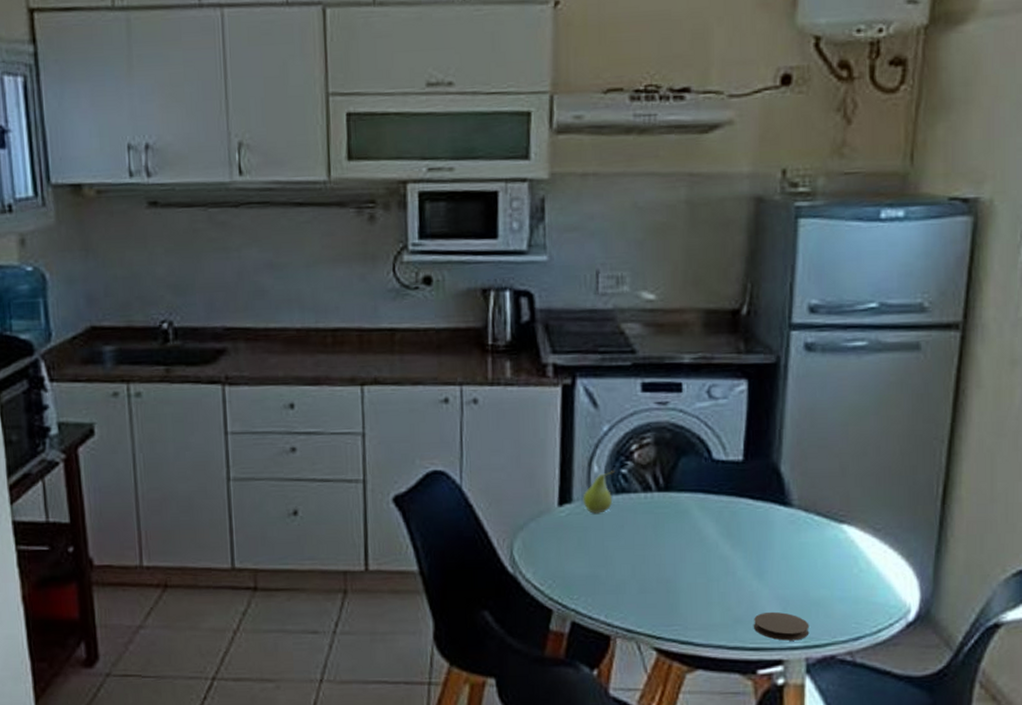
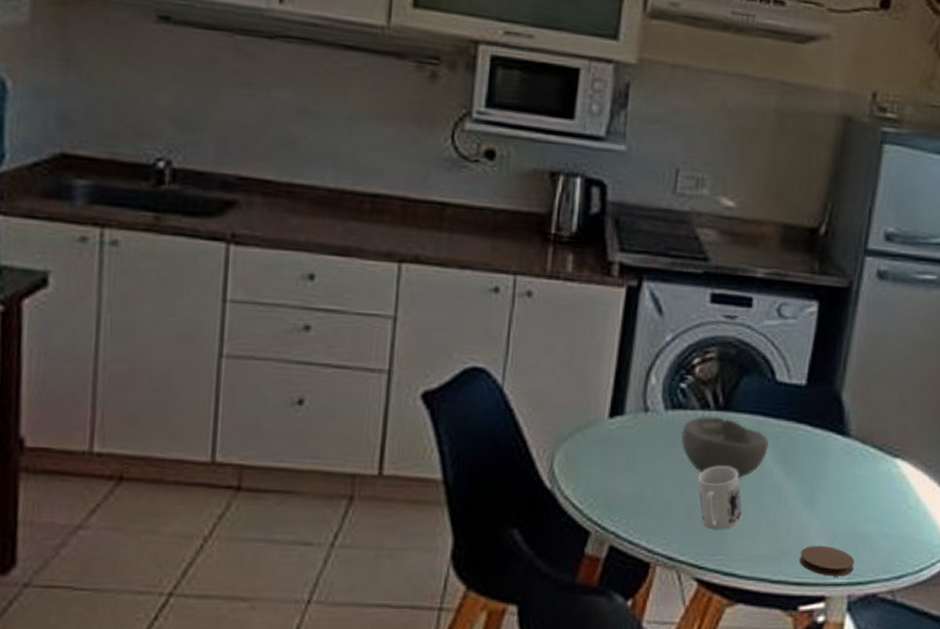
fruit: present [583,469,615,514] -> none [636,383,674,429]
bowl: none [627,497,712,553] -> present [681,415,769,478]
mug: none [646,543,693,602] -> present [697,466,743,529]

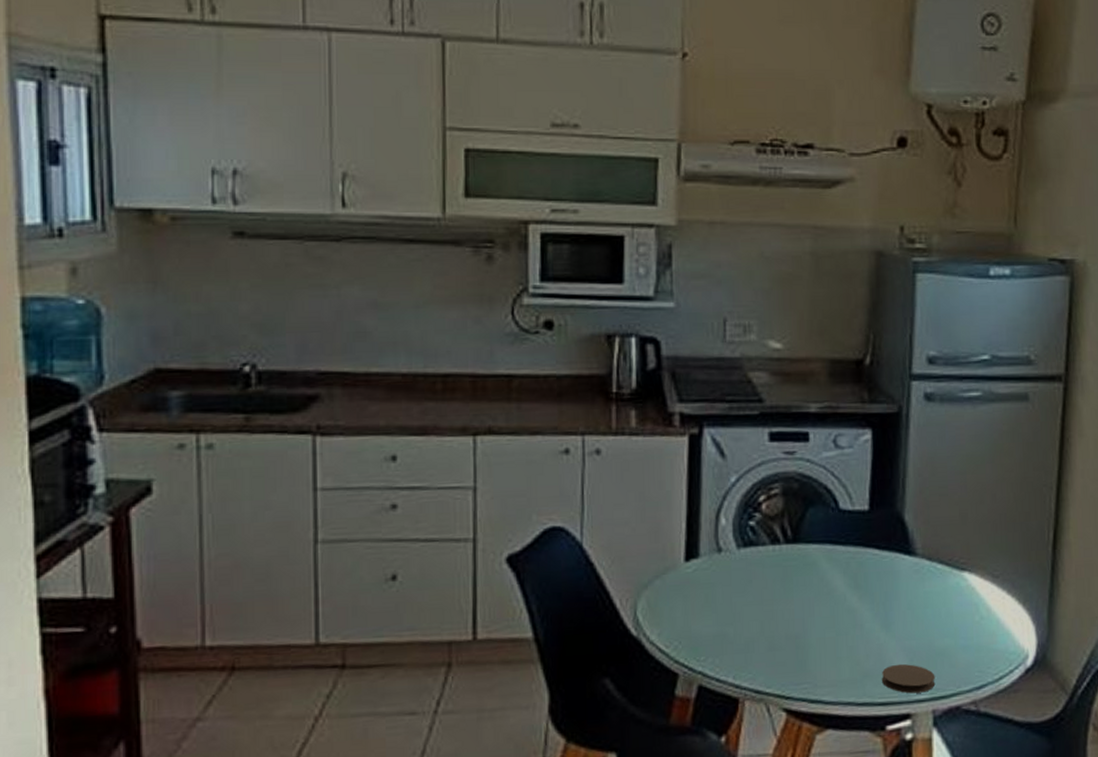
bowl: present [681,415,769,478] -> none [756,549,840,607]
mug: present [697,466,743,529] -> none [775,597,822,659]

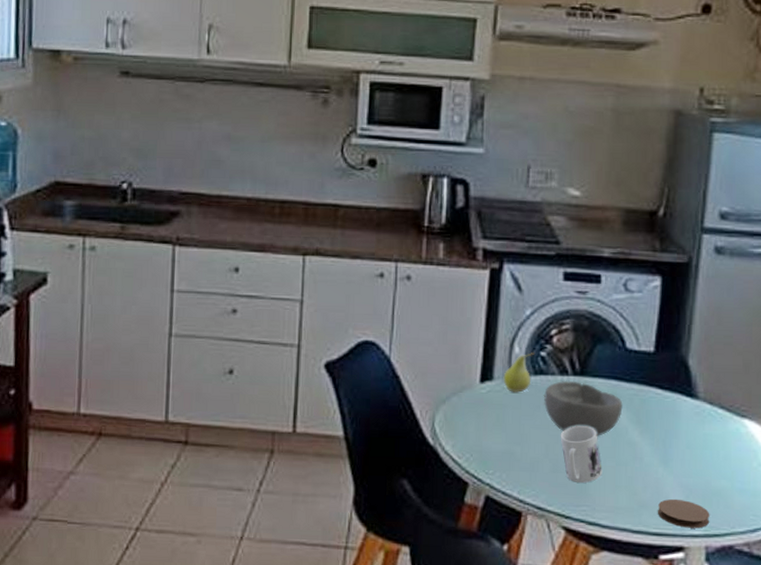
fruit: none [710,522,743,569] -> present [503,351,535,393]
bowl: none [756,549,840,607] -> present [544,380,623,436]
mug: none [775,597,822,659] -> present [560,426,602,483]

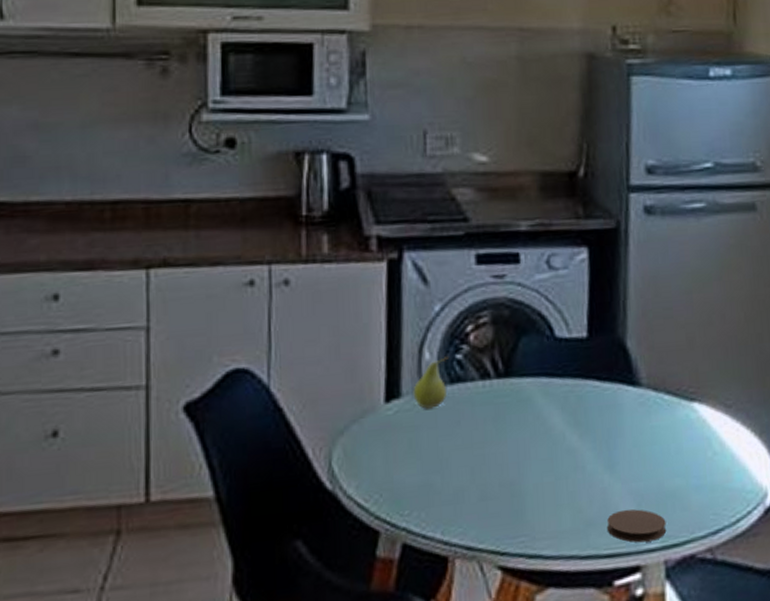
bowl: present [544,380,623,436] -> none [464,384,557,448]
mug: present [560,426,602,483] -> none [487,437,540,509]

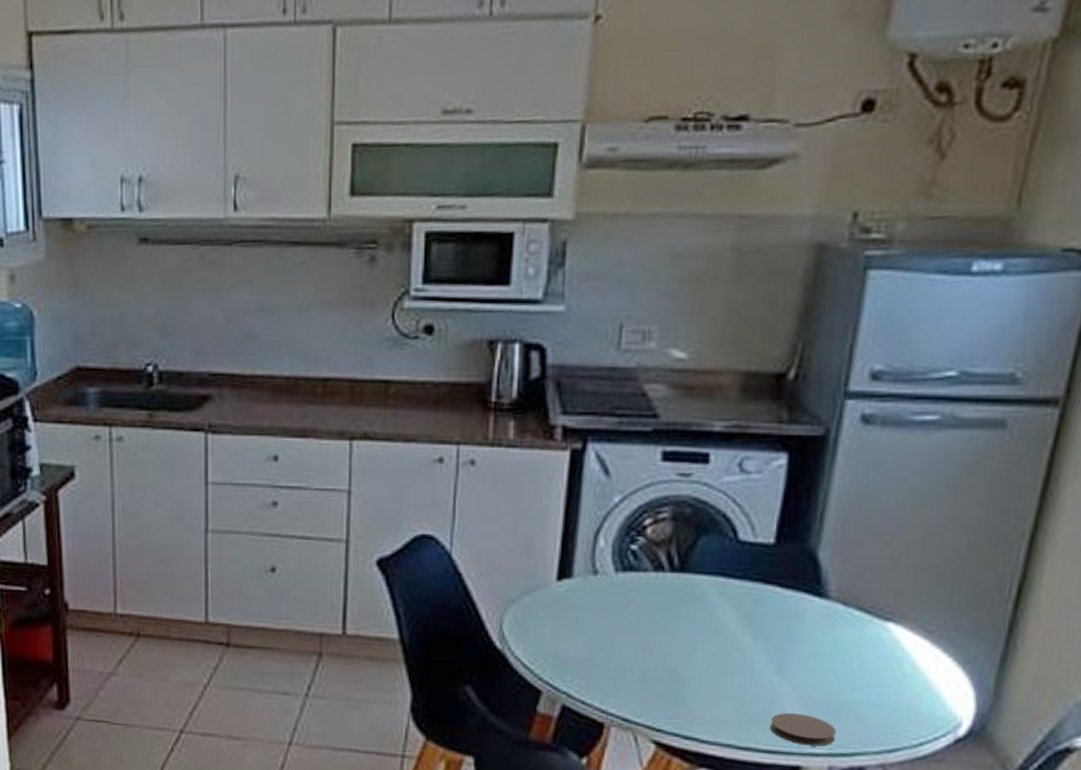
fruit: present [413,355,449,409] -> none [584,545,624,592]

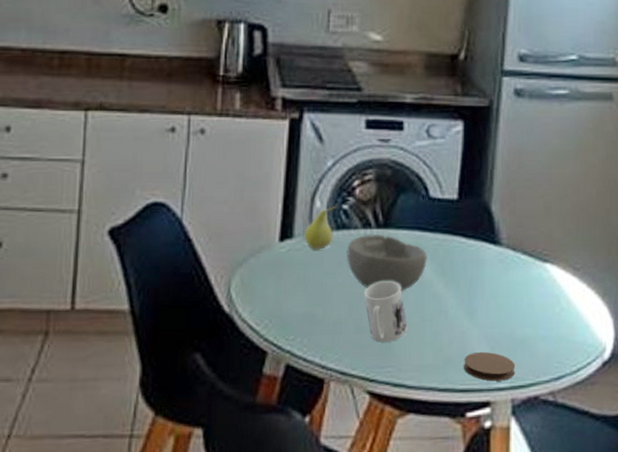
fruit: none [584,545,624,592] -> present [304,205,337,250]
bowl: none [634,577,732,641] -> present [347,233,427,291]
mug: none [652,629,703,693] -> present [364,281,407,342]

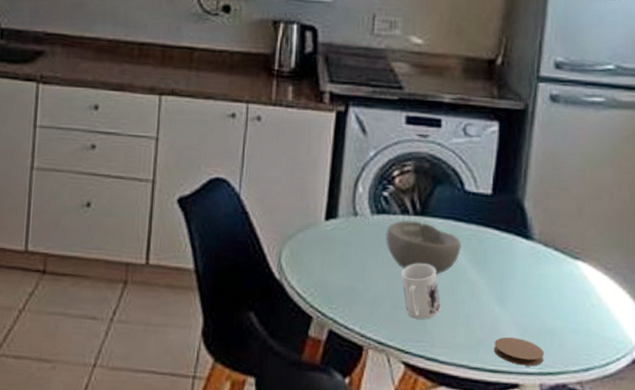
fruit: present [304,205,337,250] -> none [347,191,377,231]

